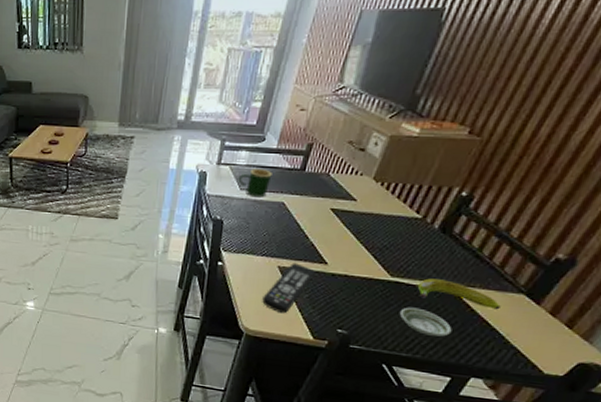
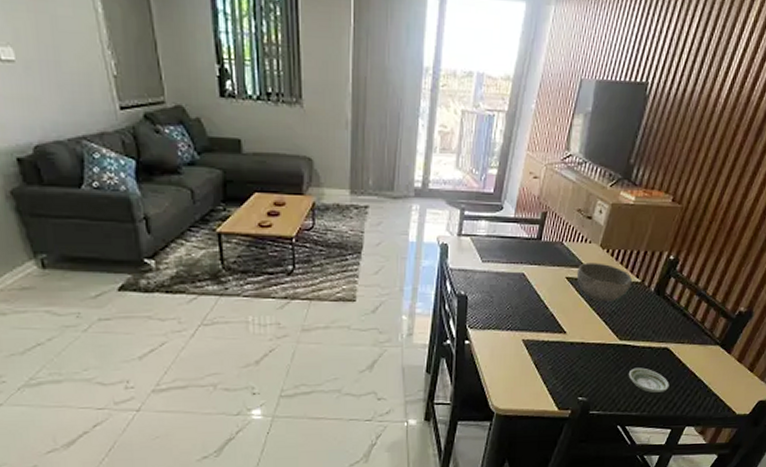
mug: present [238,169,272,198] -> none [479,239,512,270]
remote control: present [262,263,317,314] -> none [510,335,557,388]
bowl: none [343,195,411,236] -> present [576,263,632,302]
banana: present [417,278,501,310] -> none [641,338,704,362]

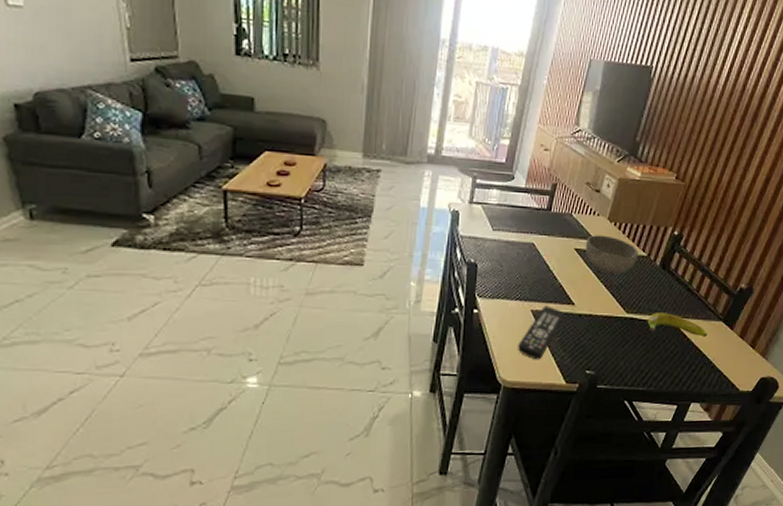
remote control: none [510,335,557,388] -> present [518,306,566,360]
saucer: present [628,367,670,393] -> none [635,341,675,367]
banana: none [641,338,704,362] -> present [647,313,707,337]

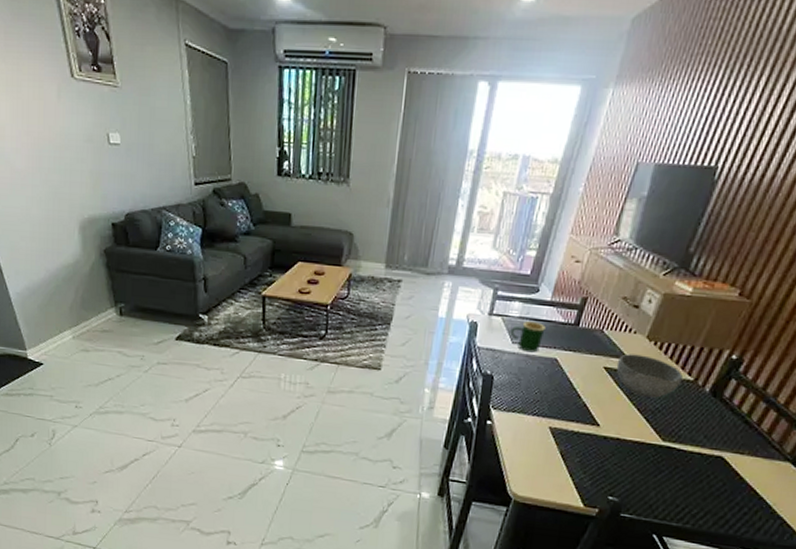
mug: none [490,208,522,239] -> present [510,321,546,353]
remote control: present [518,306,566,360] -> none [532,424,588,479]
banana: present [647,313,707,337] -> none [688,444,768,478]

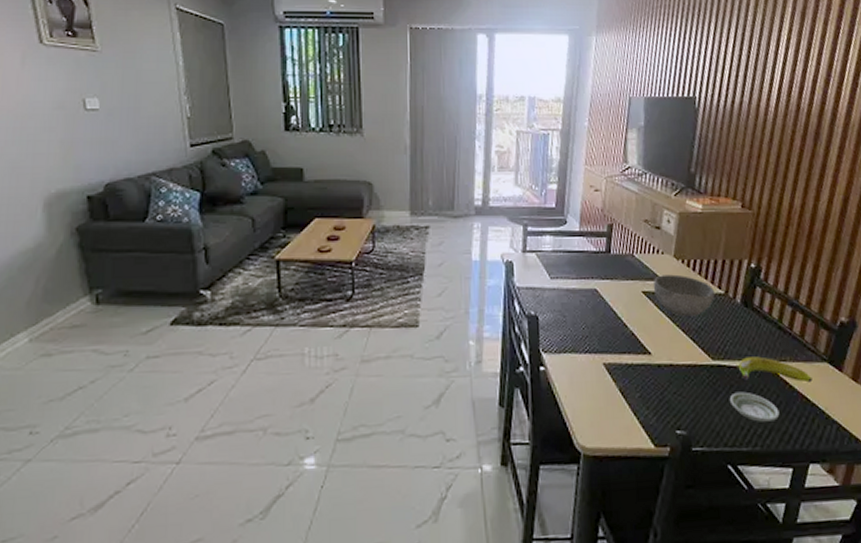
mug: present [510,321,546,353] -> none [546,254,580,286]
saucer: none [670,473,722,506] -> present [729,391,780,422]
banana: none [688,444,768,478] -> present [738,356,813,383]

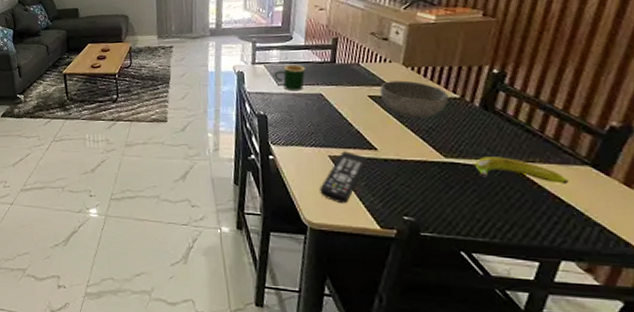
mug: none [546,254,580,286] -> present [274,65,306,91]
remote control: none [594,357,643,421] -> present [320,151,368,204]
saucer: present [729,391,780,422] -> none [463,188,525,217]

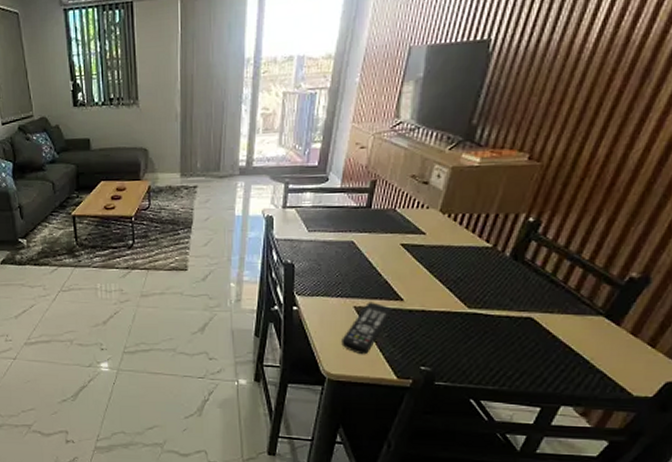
mug: present [274,65,306,91] -> none [305,209,339,238]
bowl: present [379,80,448,118] -> none [413,228,481,268]
banana: present [474,157,569,184] -> none [496,307,581,334]

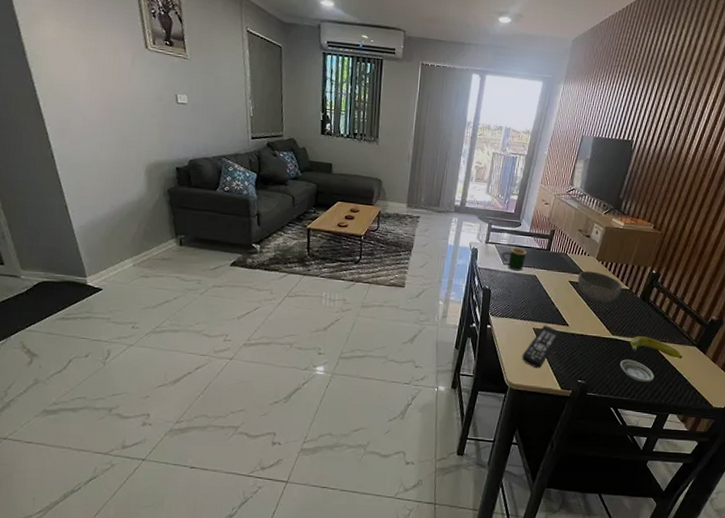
mug: none [305,209,339,238] -> present [501,248,527,271]
bowl: none [413,228,481,268] -> present [577,271,622,303]
saucer: none [481,338,536,366] -> present [619,359,655,382]
banana: none [496,307,581,334] -> present [630,336,683,359]

